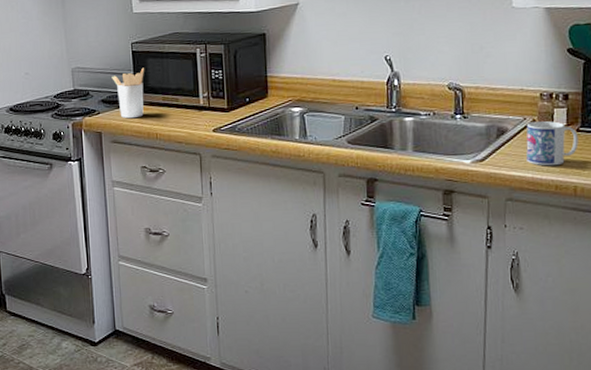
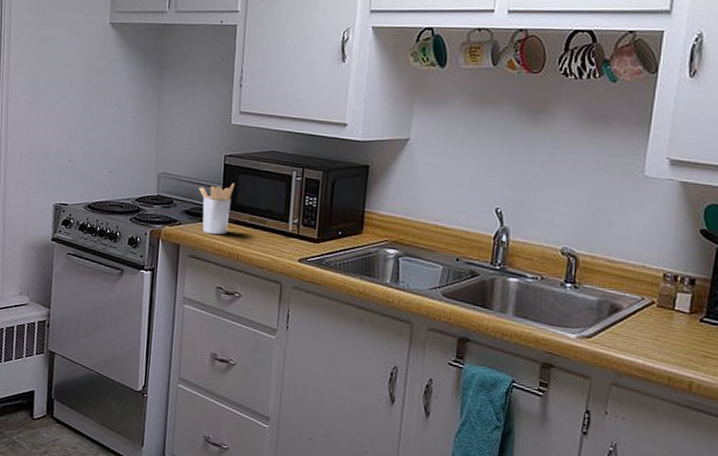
mug: present [526,120,579,166] -> none [639,303,701,356]

